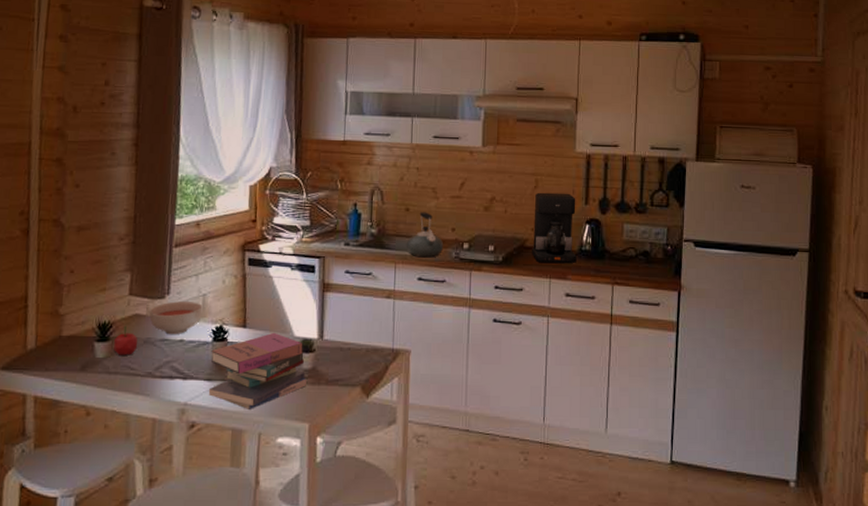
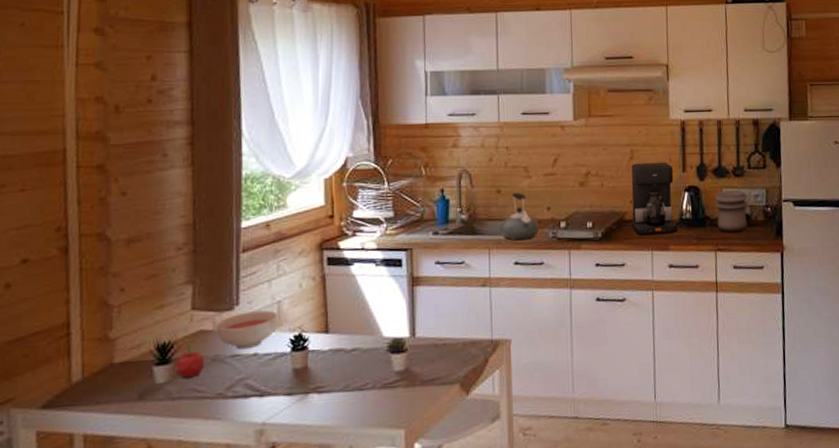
books: present [208,332,307,409] -> none [289,335,399,422]
jar: none [615,225,648,268] -> present [715,189,748,233]

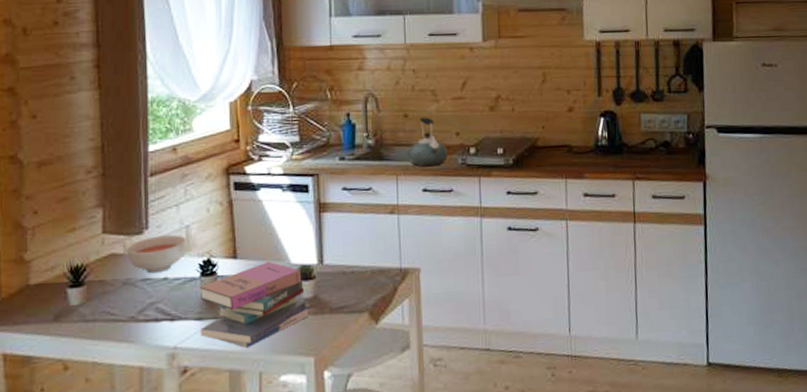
fruit: present [176,344,205,378] -> none [90,267,117,301]
books: none [289,335,399,422] -> present [200,261,308,348]
coffee maker: present [631,162,678,235] -> none [543,85,593,162]
jar: present [715,189,748,233] -> none [632,115,668,161]

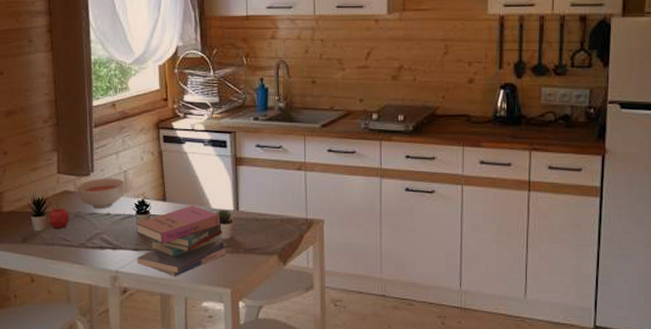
fruit: none [90,267,117,301] -> present [49,201,70,228]
kettle: present [408,117,449,167] -> none [315,84,352,130]

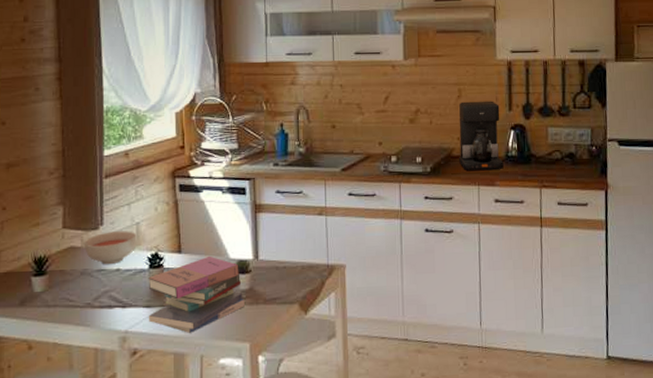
fruit: present [49,201,70,228] -> none [51,258,75,288]
coffee maker: none [443,58,491,130] -> present [459,101,504,170]

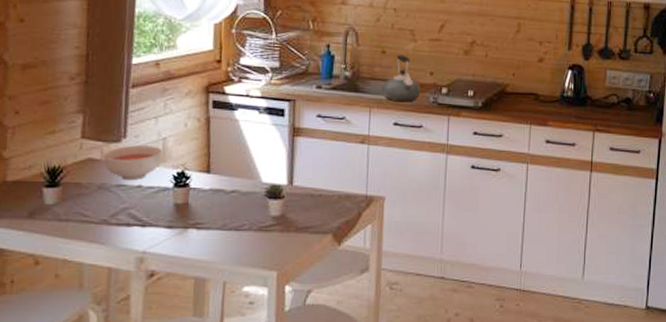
books: present [148,255,245,333] -> none [169,178,275,258]
kettle: none [335,128,372,173] -> present [382,54,422,102]
coffee maker: present [459,101,504,170] -> none [512,36,559,109]

